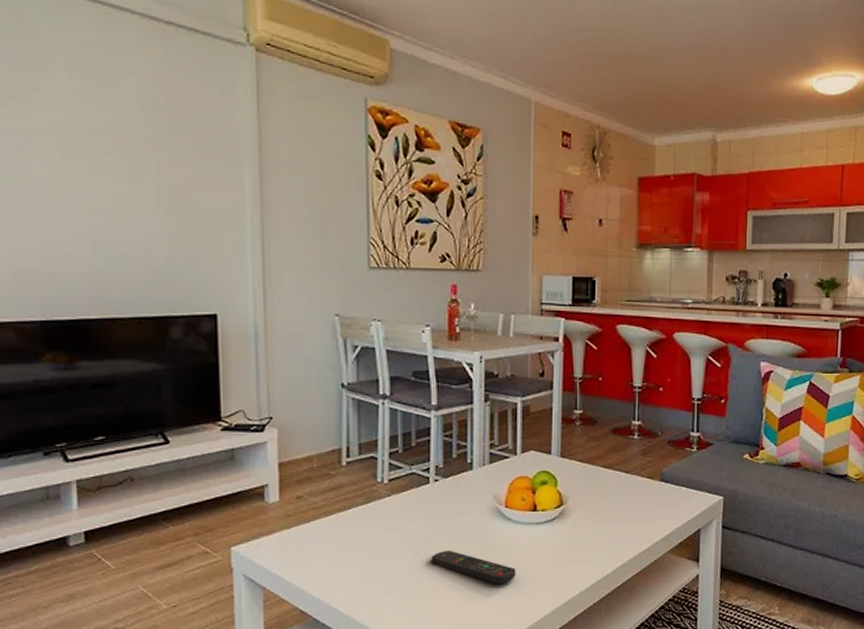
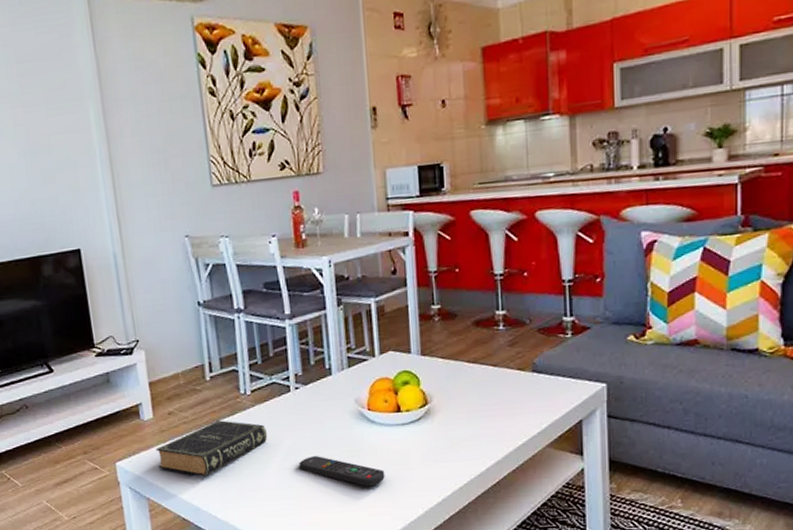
book: none [278,508,402,566] -> present [155,420,268,476]

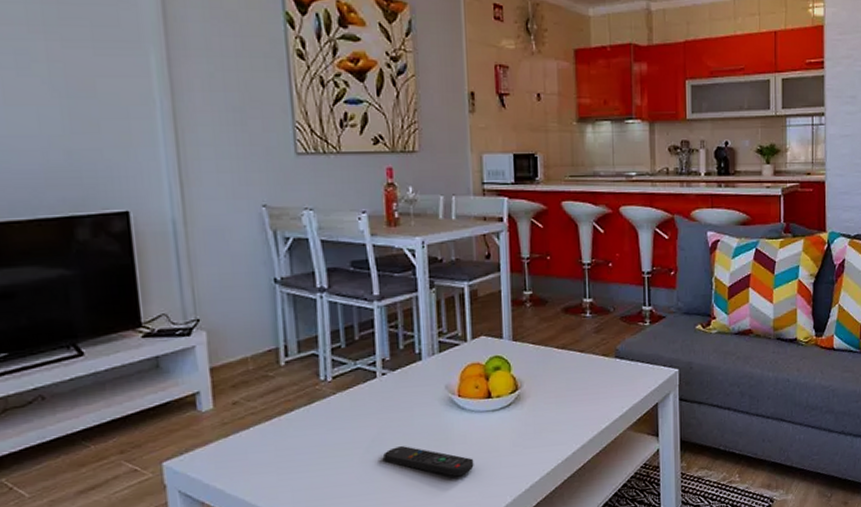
book: present [155,420,268,476] -> none [214,410,350,474]

